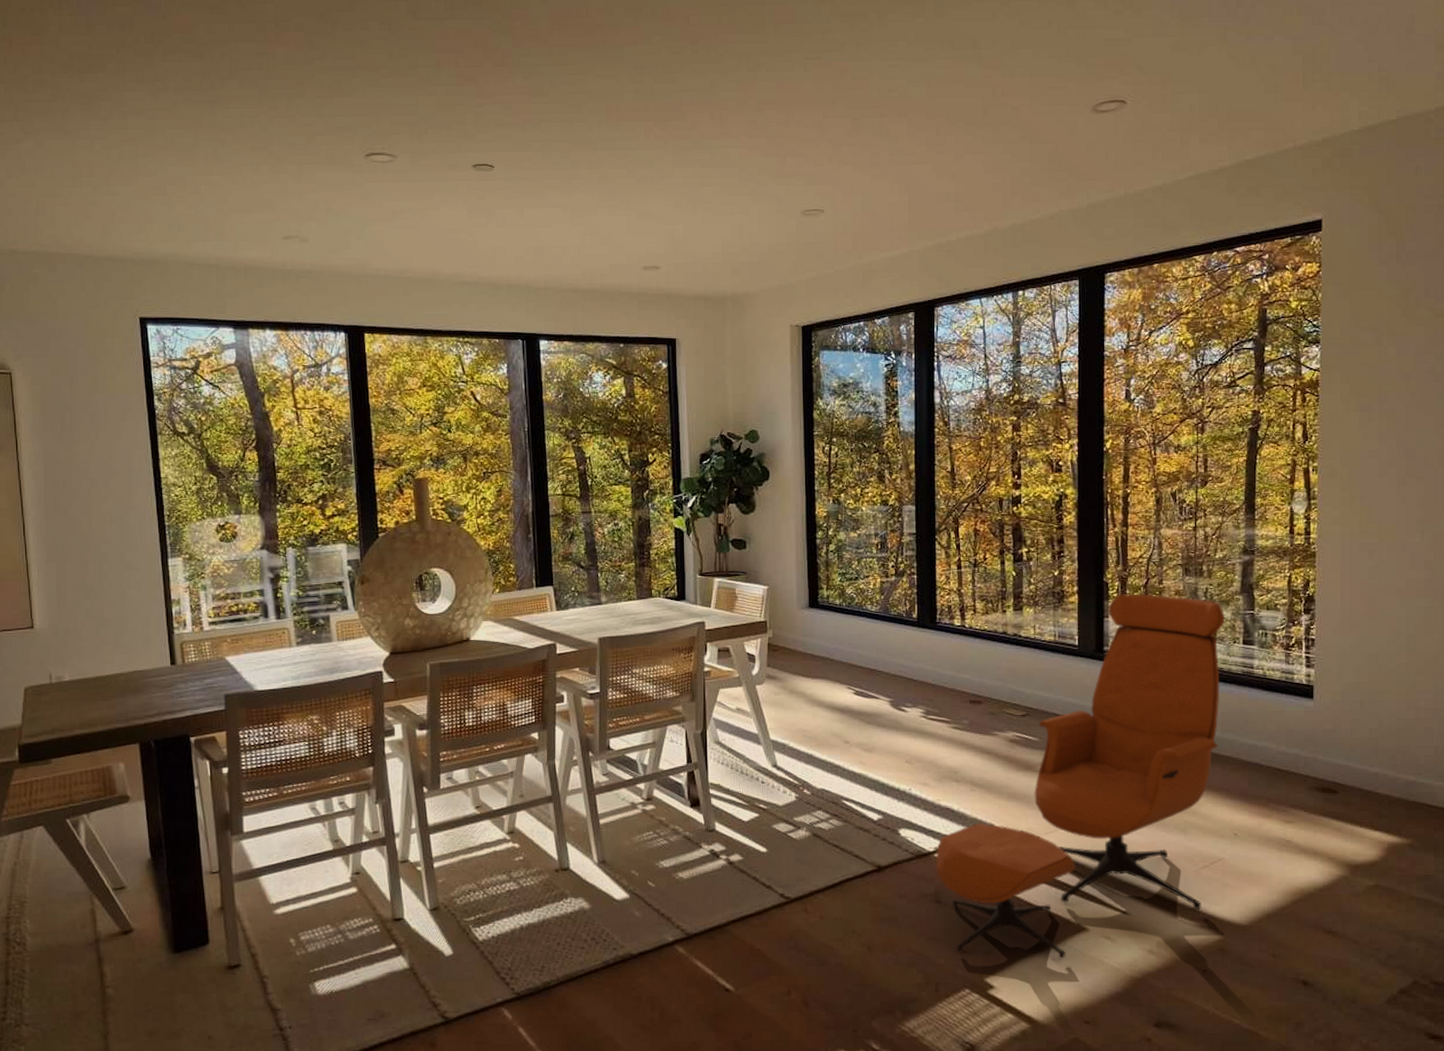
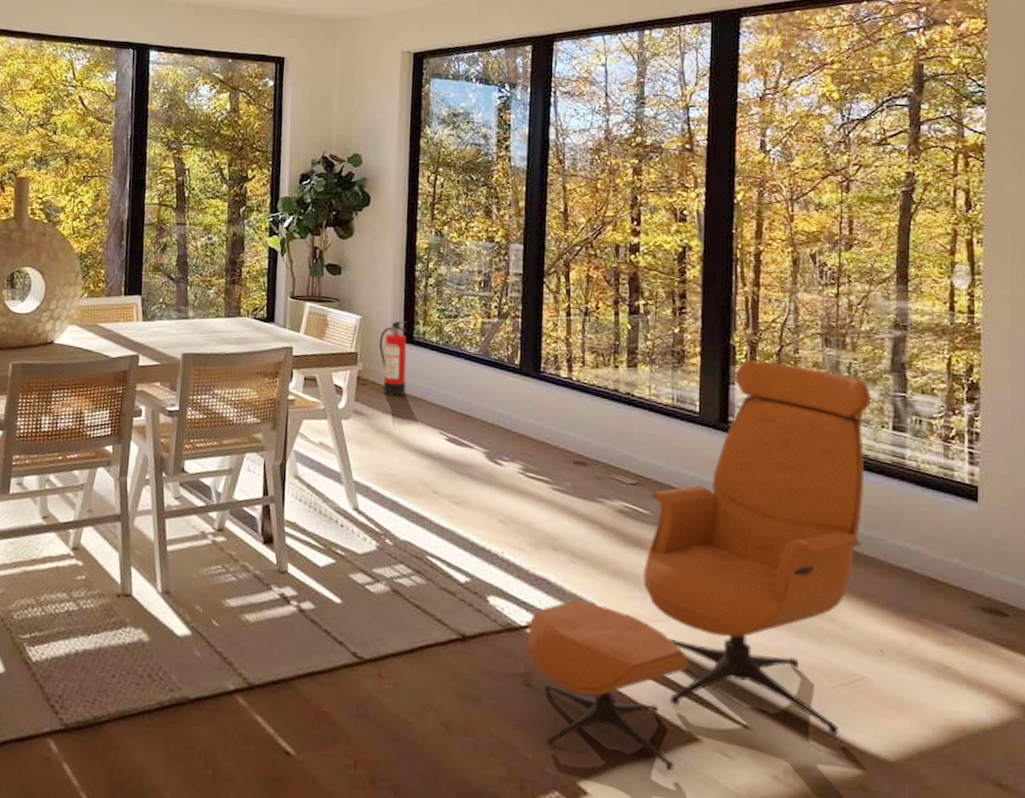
fire extinguisher: none [786,587,813,658] -> present [379,321,407,396]

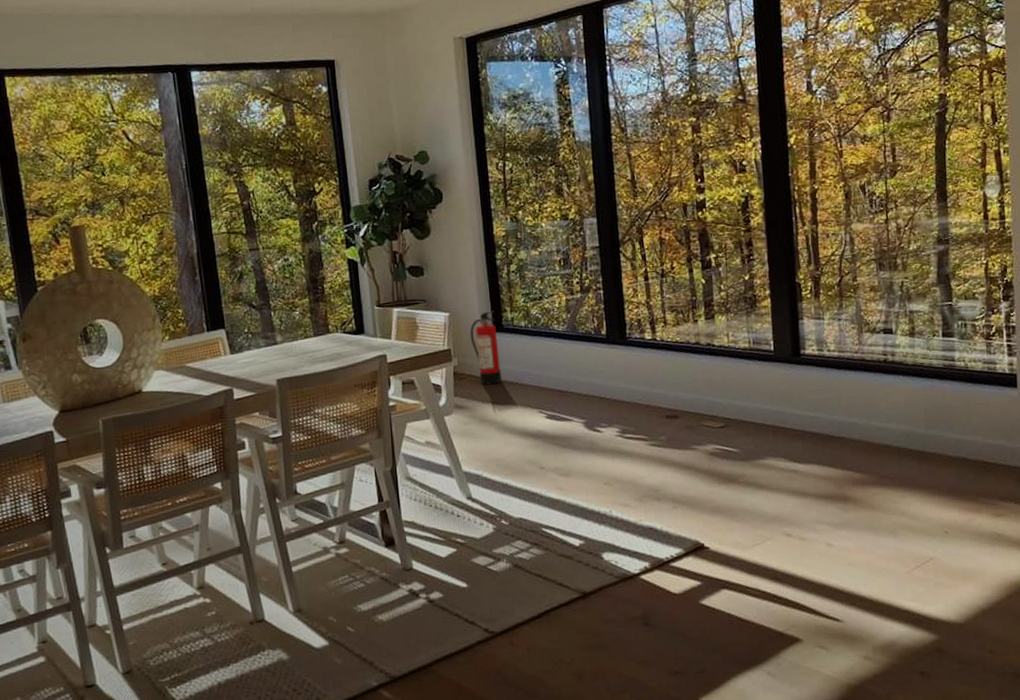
lounge chair: present [527,360,872,771] -> none [641,292,924,673]

